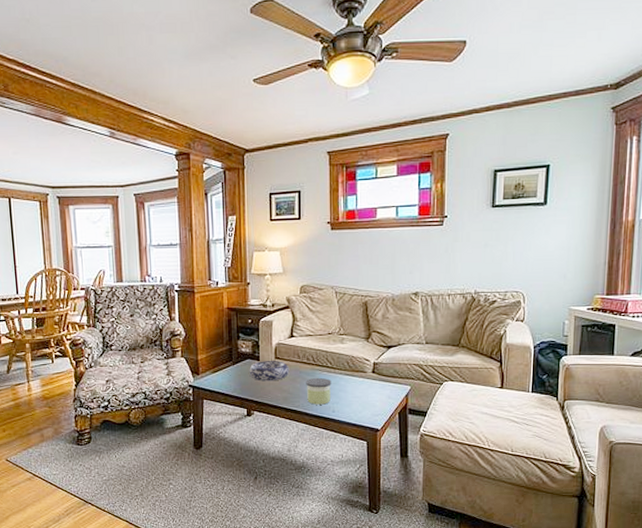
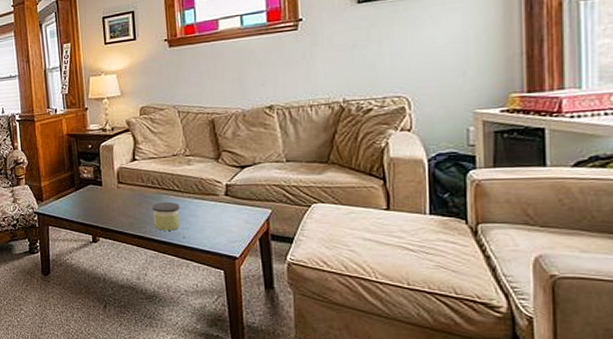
decorative bowl: present [249,361,290,382] -> none [92,185,134,207]

